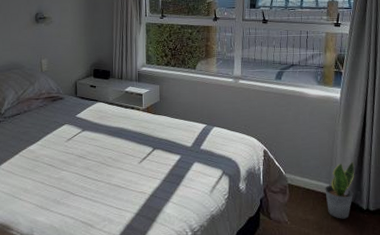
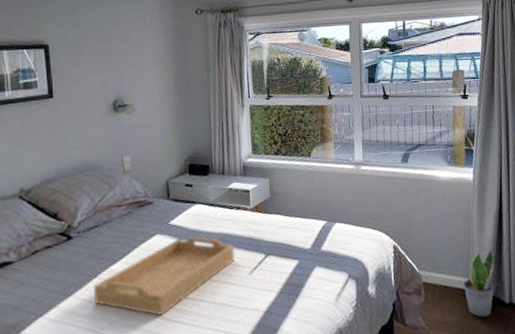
serving tray: none [15,128,128,190] -> present [94,235,235,316]

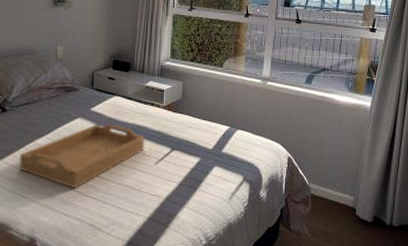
potted plant: present [463,249,495,317] -> none [348,174,381,234]

